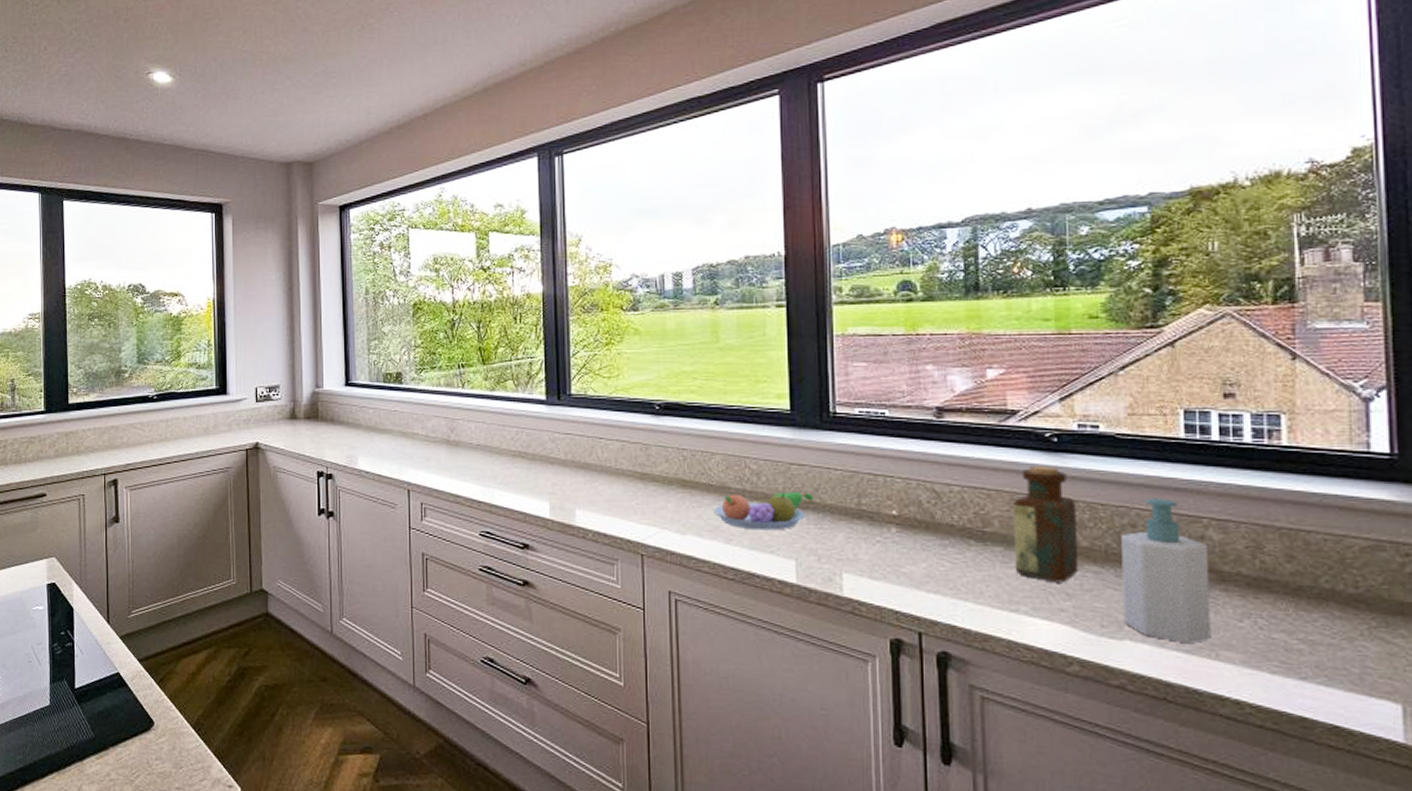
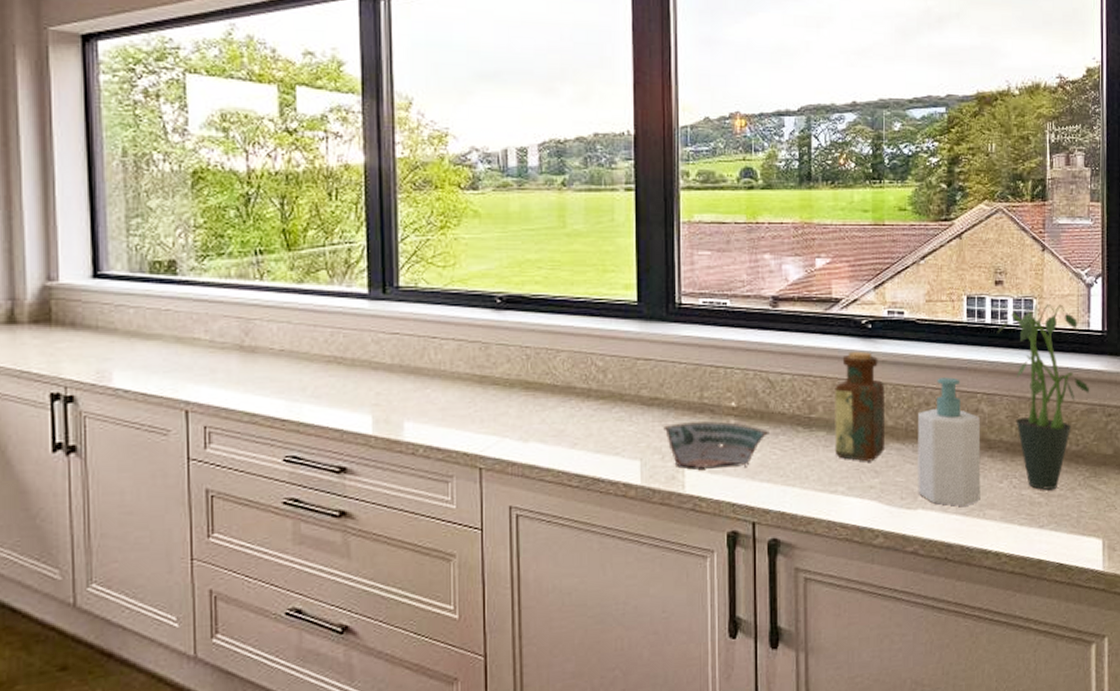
fruit bowl: present [713,491,814,531] -> none [558,388,659,432]
ceramic bowl: none [819,526,938,575] -> present [663,420,771,469]
potted plant: none [1229,419,1374,636] -> present [997,303,1090,490]

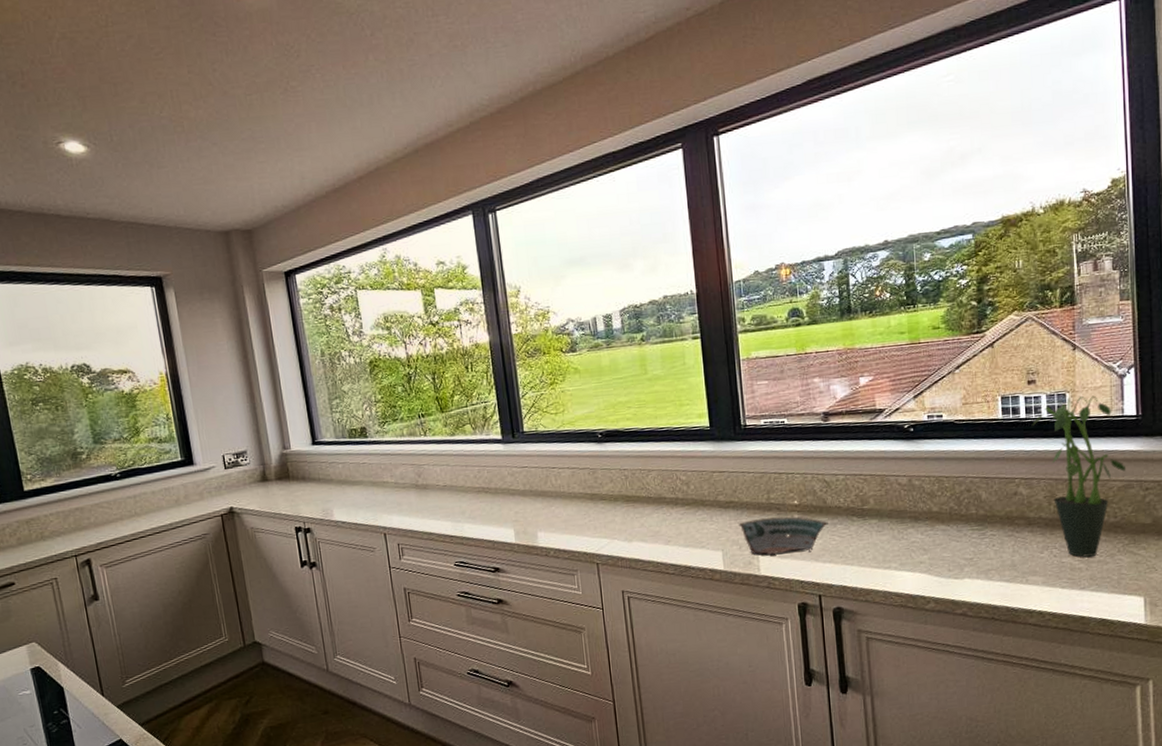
bottle: present [835,351,886,462] -> none [883,451,932,542]
soap bottle: present [918,377,981,507] -> none [960,467,1023,575]

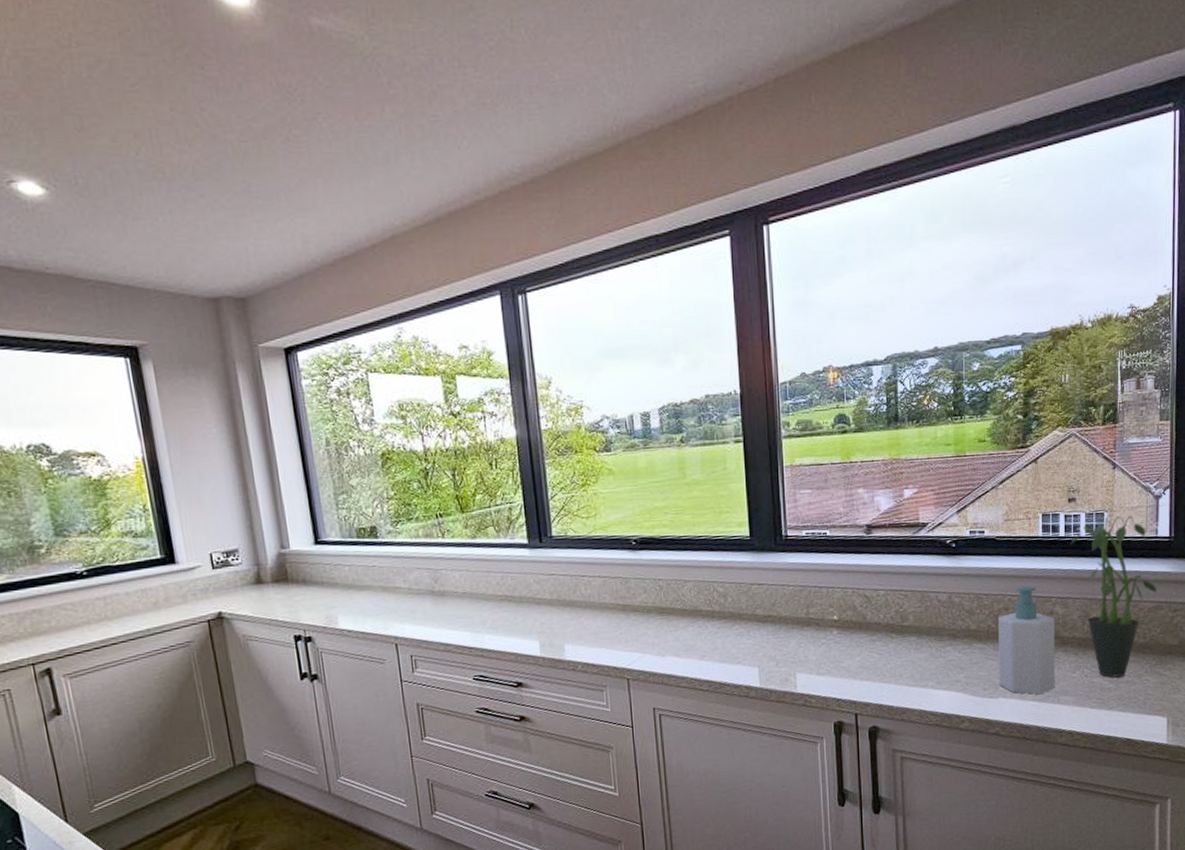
ceramic bowl: present [739,516,829,555] -> none [777,631,868,672]
soap bottle: none [960,467,1023,575] -> present [998,585,1055,695]

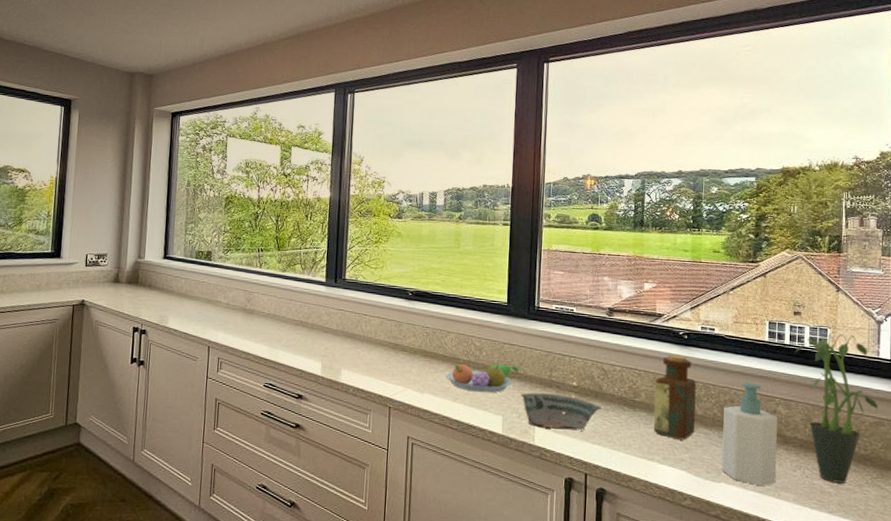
fruit bowl: none [688,608,772,646] -> present [446,364,519,393]
ceramic bowl: none [777,631,868,672] -> present [521,392,603,431]
bottle: none [924,567,970,661] -> present [653,354,697,440]

